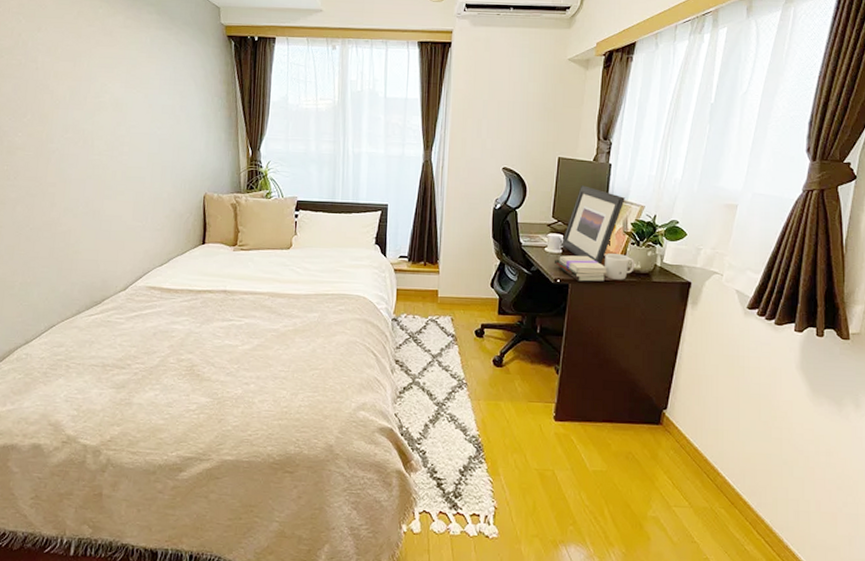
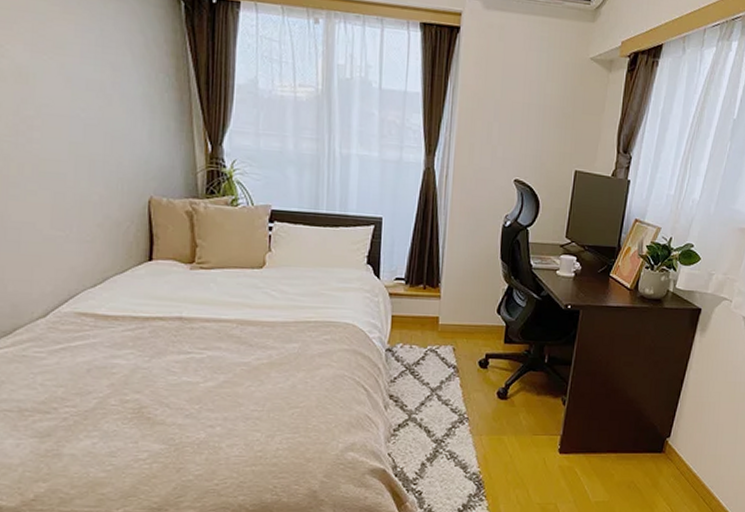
books: present [554,255,607,282] -> none [565,279,620,308]
picture frame: present [562,185,625,265] -> none [574,203,642,290]
mug: present [603,253,634,280] -> none [616,278,648,306]

